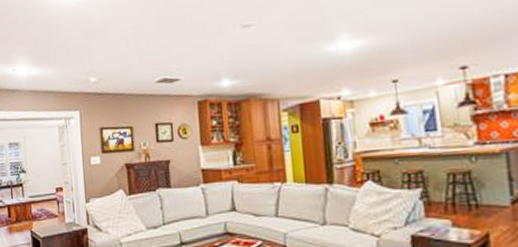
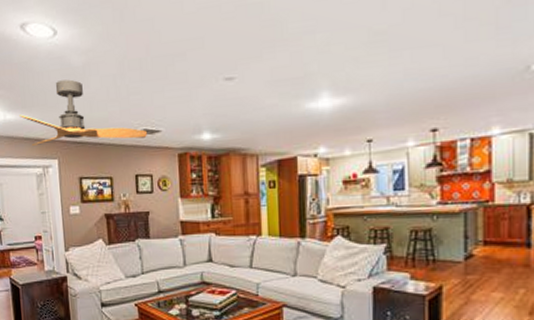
ceiling fan: none [43,34,168,98] -> present [19,79,148,146]

